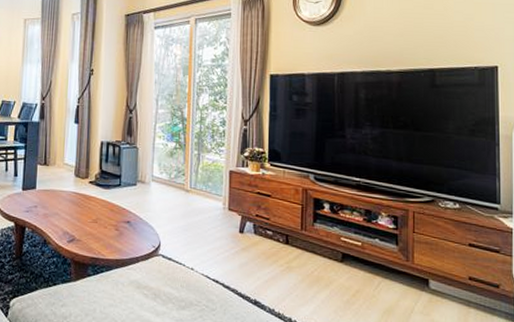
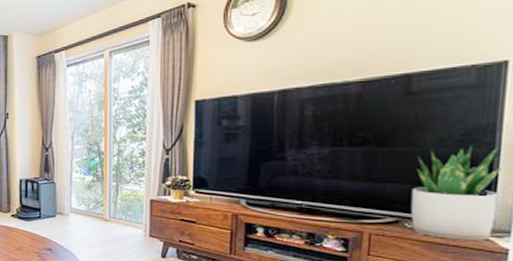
planter: none [442,134,502,221] -> present [410,145,501,242]

